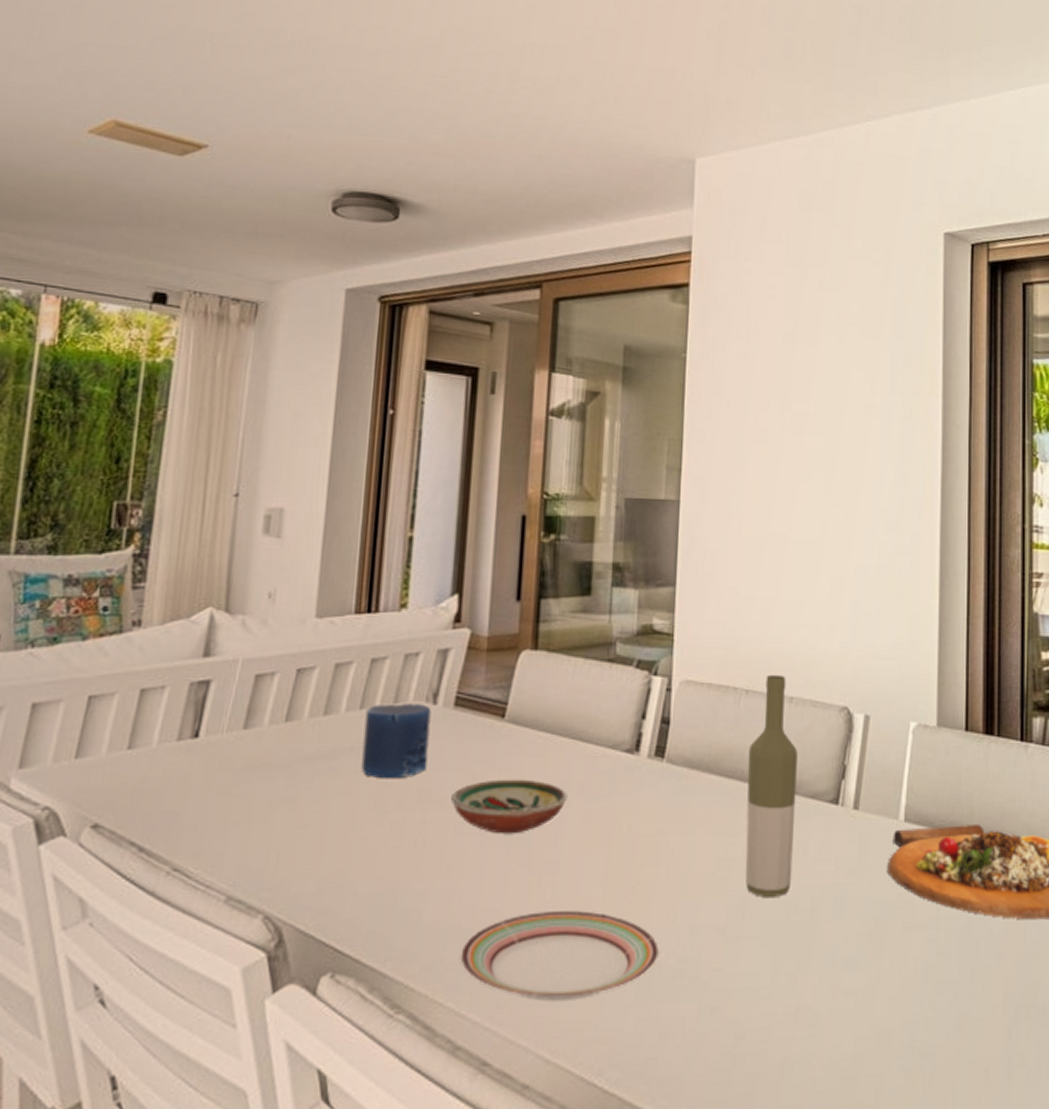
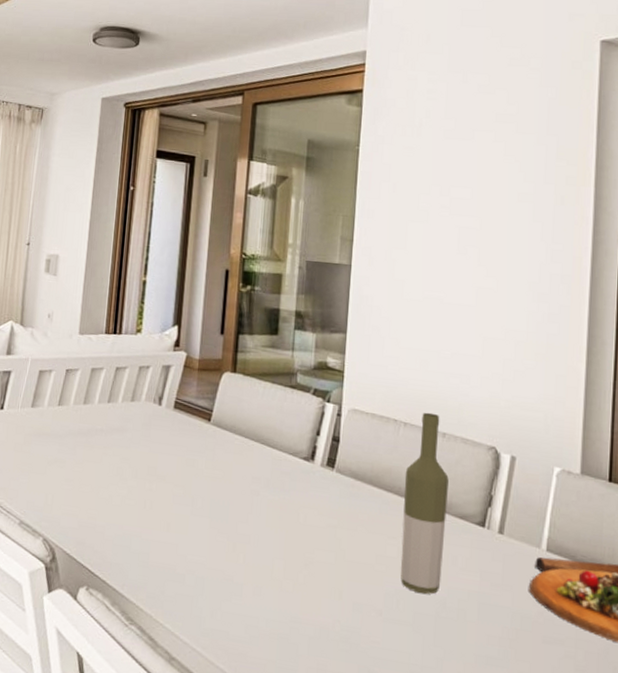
candle: present [361,704,431,779] -> none [108,401,157,456]
decorative bowl: present [451,779,568,834] -> none [171,466,257,509]
plate: present [460,911,660,1000] -> none [175,570,328,642]

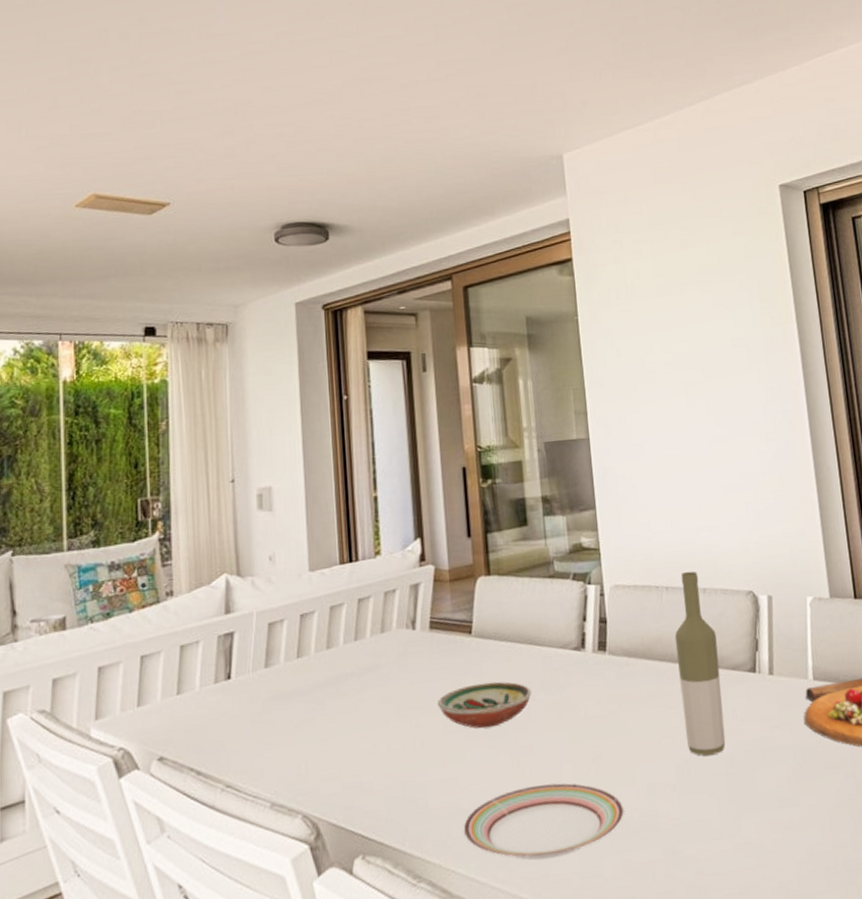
decorative bowl: none [171,466,257,509] -> present [438,681,532,729]
plate: none [175,570,328,642] -> present [463,783,625,859]

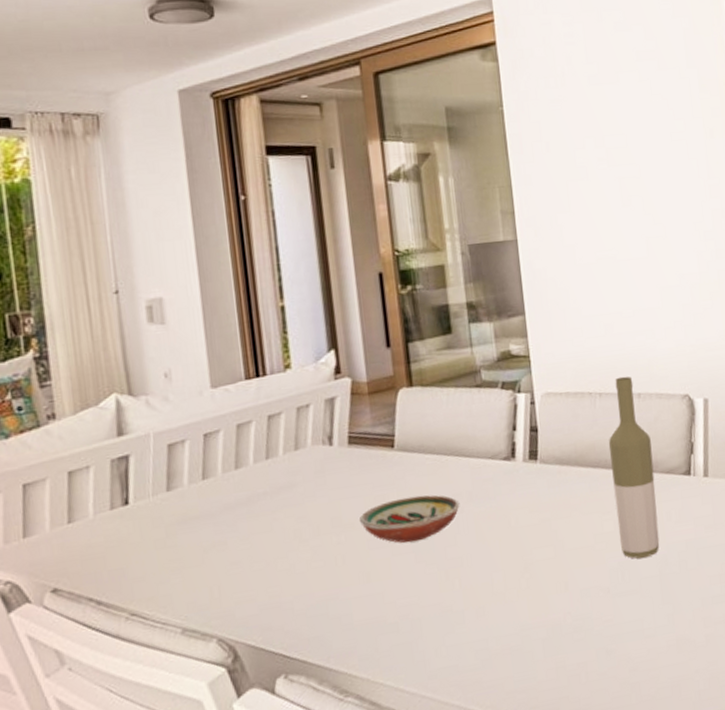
plate: present [463,783,625,859] -> none [390,592,558,668]

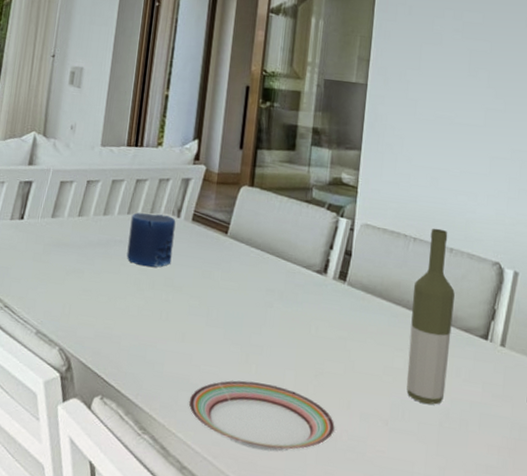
candle: none [272,447,334,514] -> present [126,212,176,268]
decorative bowl: present [360,494,460,543] -> none [187,278,271,321]
plate: none [390,592,558,668] -> present [188,380,336,451]

